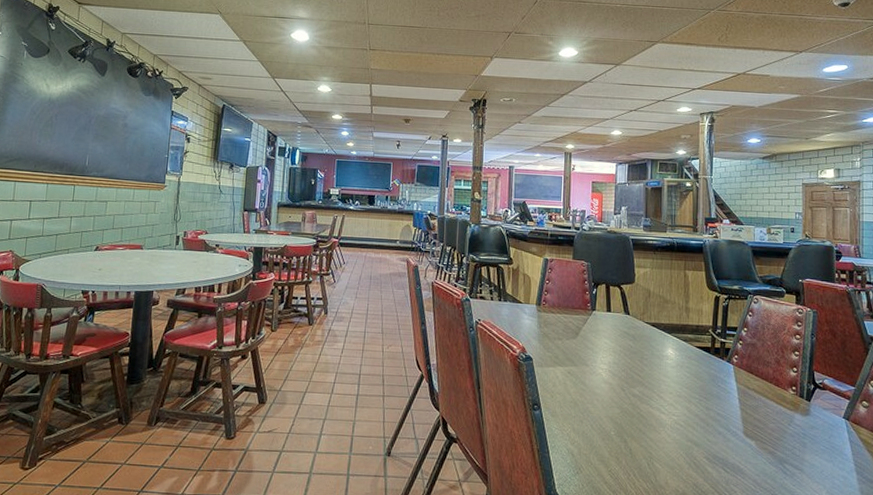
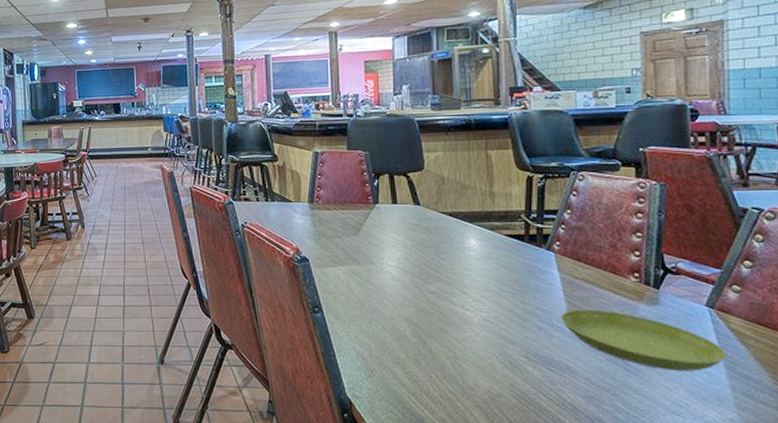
saucer: none [735,416,858,475] -> present [560,309,727,371]

